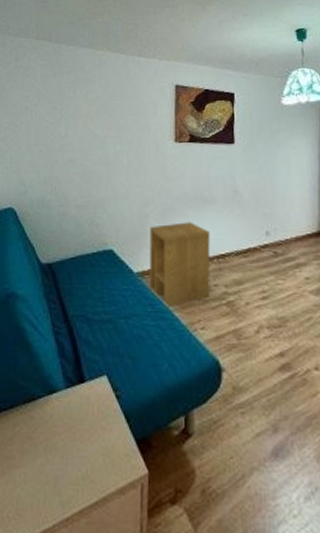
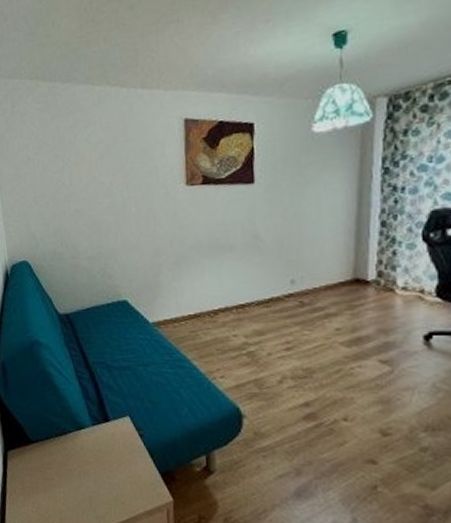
side table: present [149,222,211,307] -> none [163,271,229,356]

